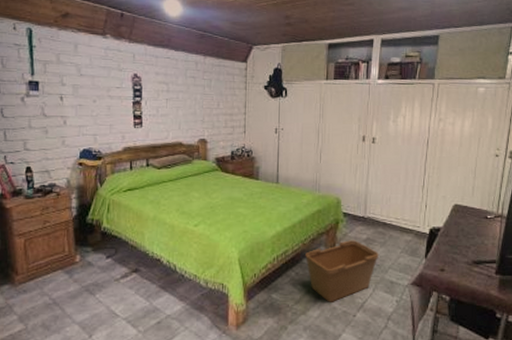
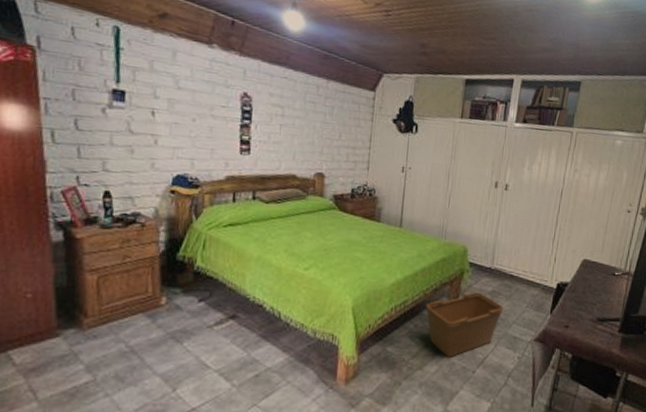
books: none [391,42,429,65] -> present [530,85,570,111]

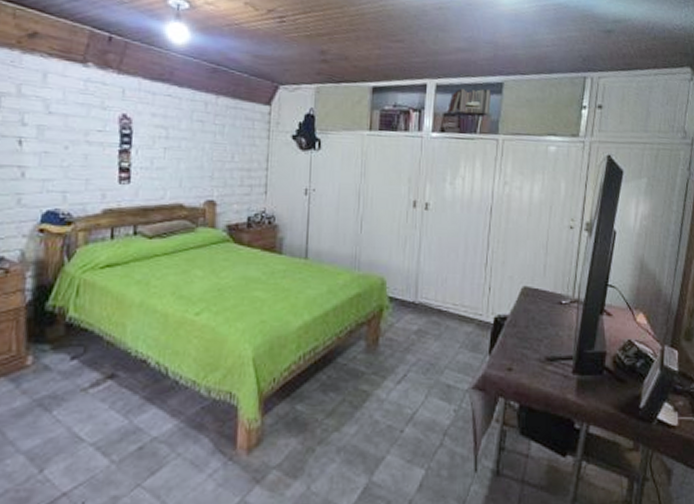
bicycle basket: present [426,292,504,357] -> none [340,332,433,414]

